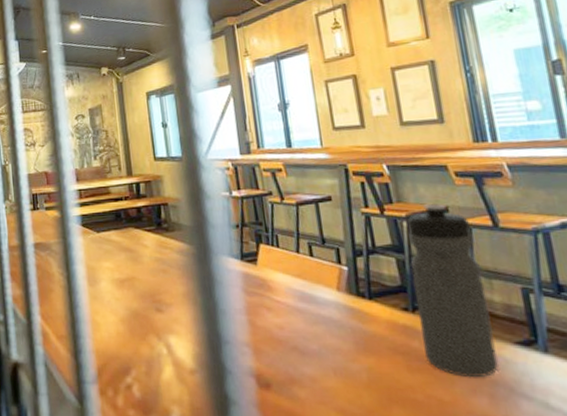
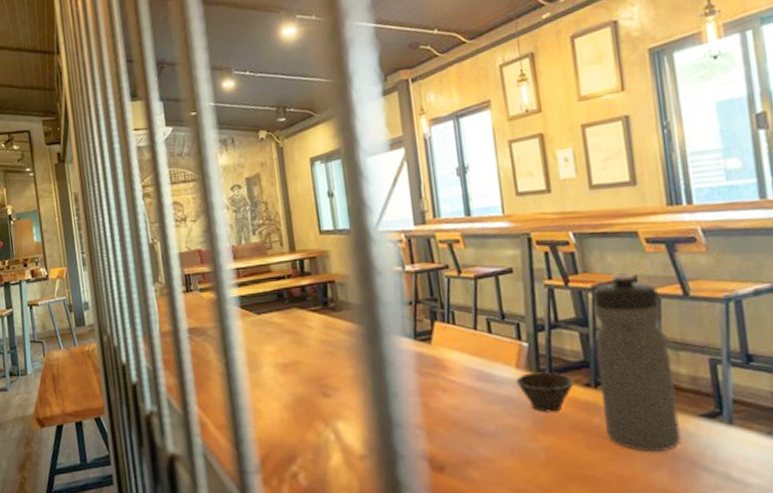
cup: none [337,295,393,335] -> present [516,372,574,413]

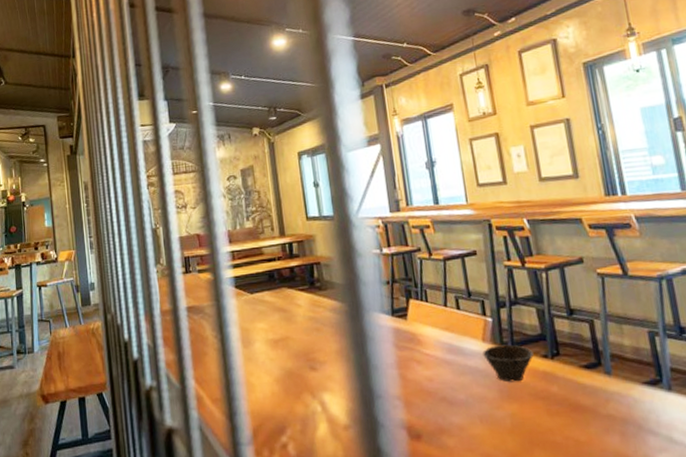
water bottle: present [592,273,682,453] -> none [545,255,629,418]

